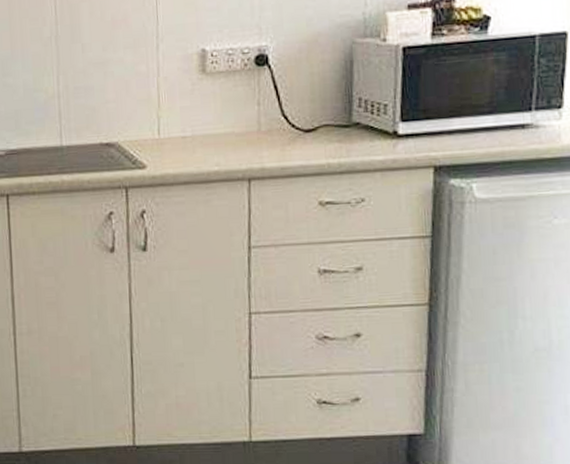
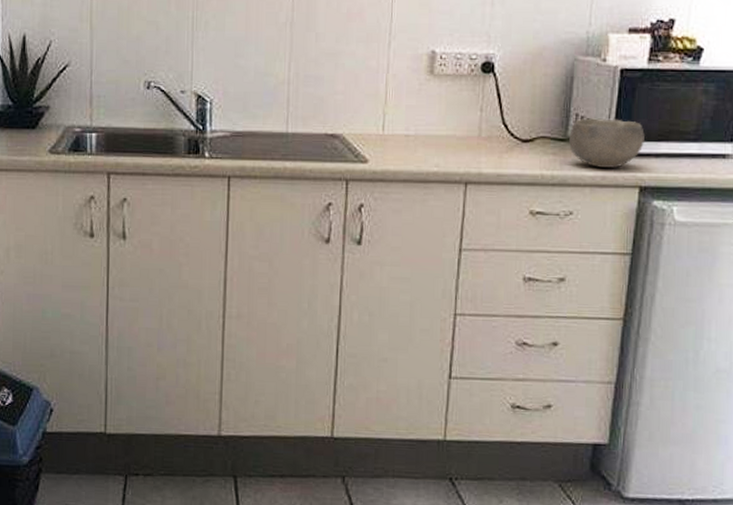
bowl: none [354,99,435,151] -> present [569,118,645,168]

